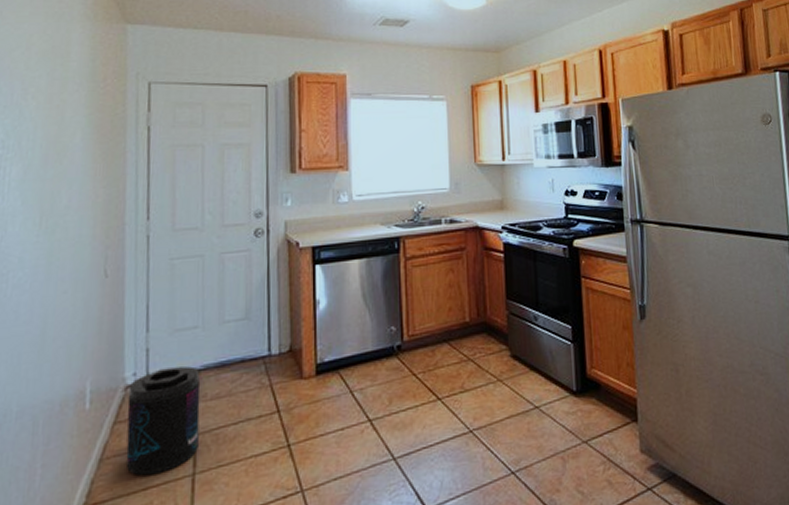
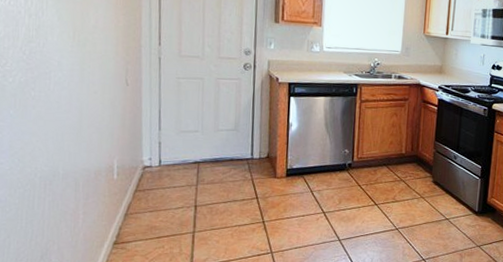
supplement container: present [125,366,200,476] -> none [144,157,199,229]

